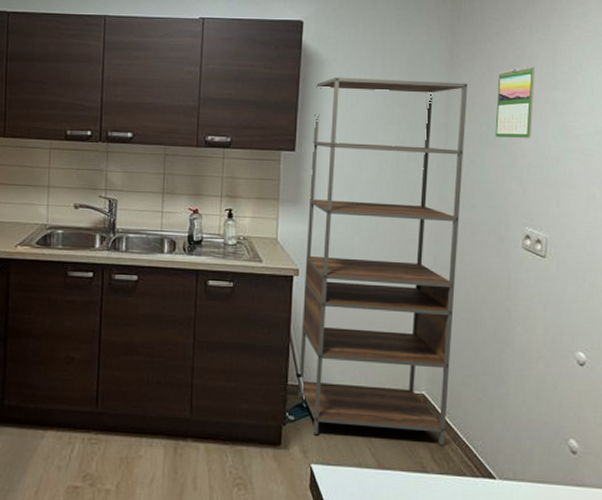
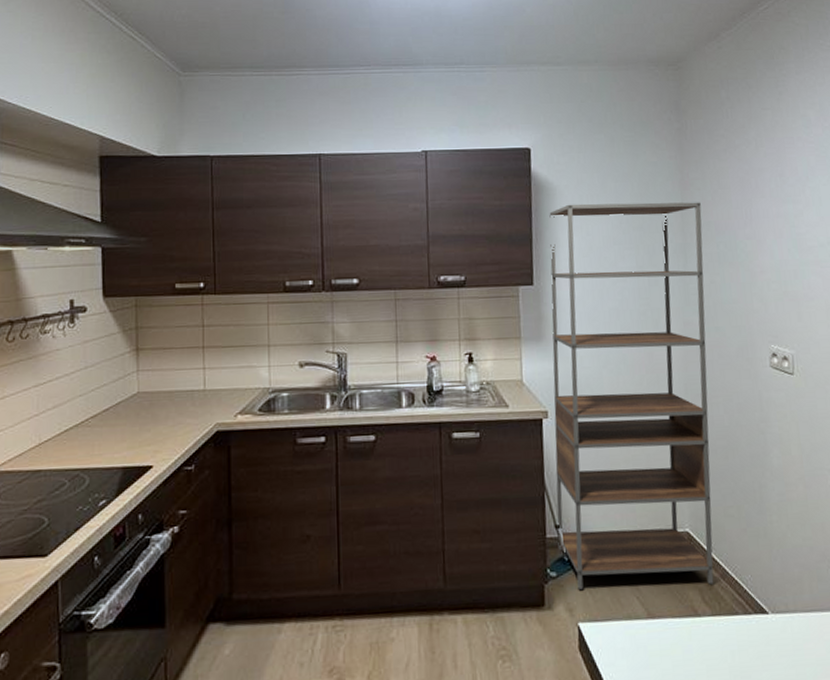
calendar: present [495,66,535,138] -> none [730,180,768,255]

